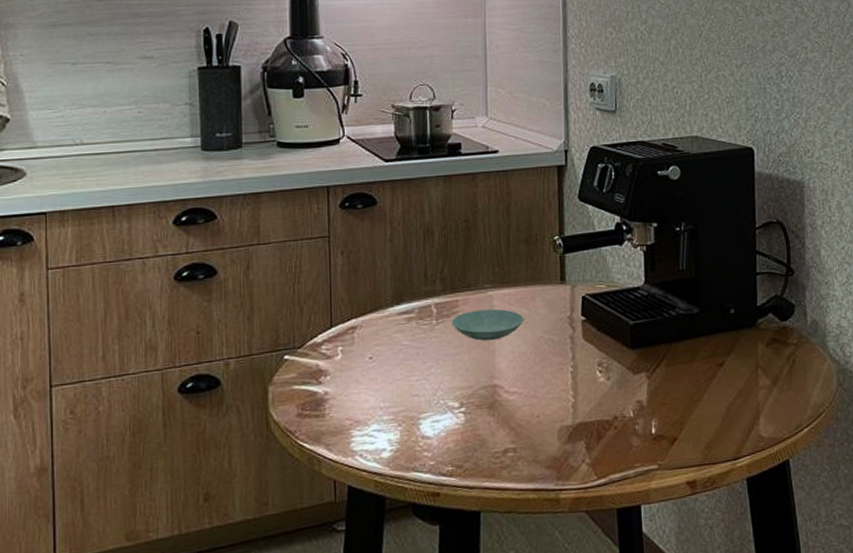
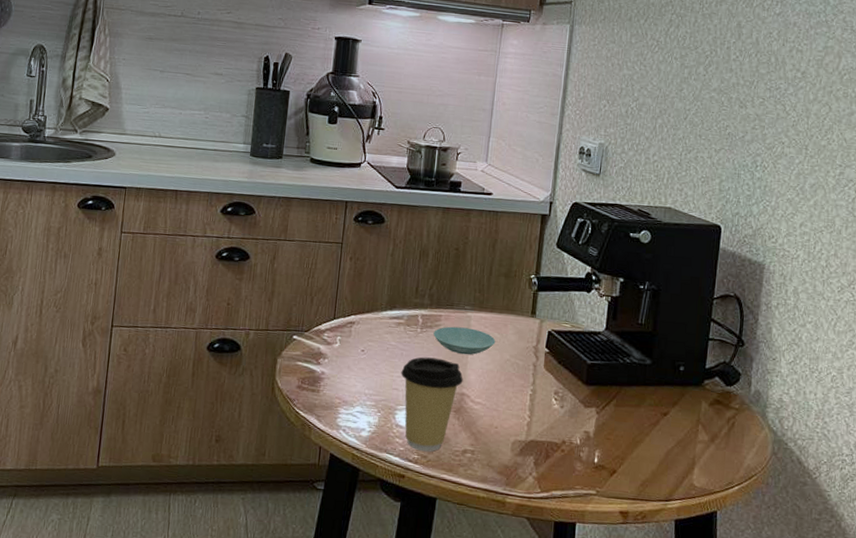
coffee cup: none [419,350,493,461] -> present [401,357,463,452]

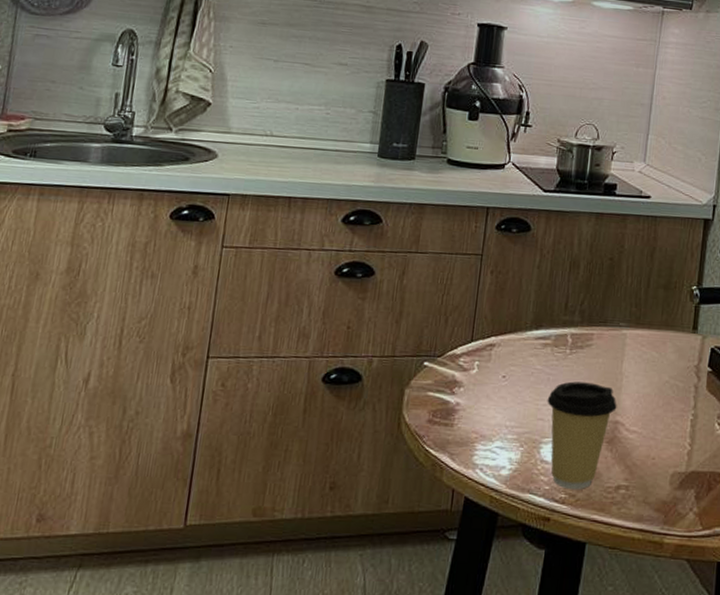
saucer: present [433,326,496,355] -> none [584,346,654,378]

